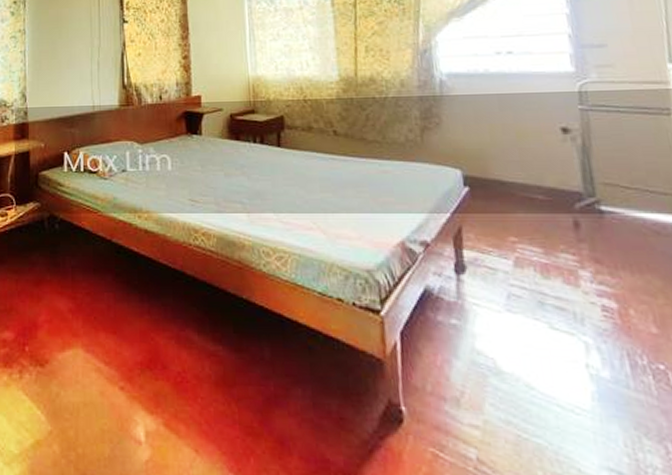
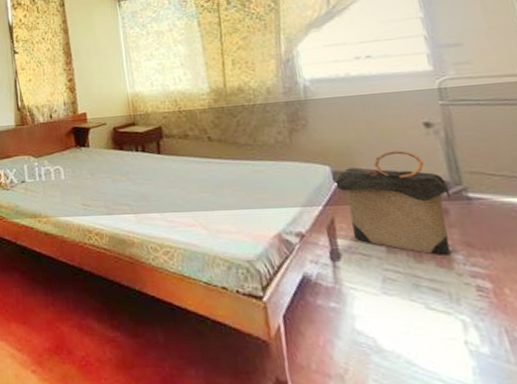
laundry hamper: none [464,157,584,272] -> present [333,150,452,255]

